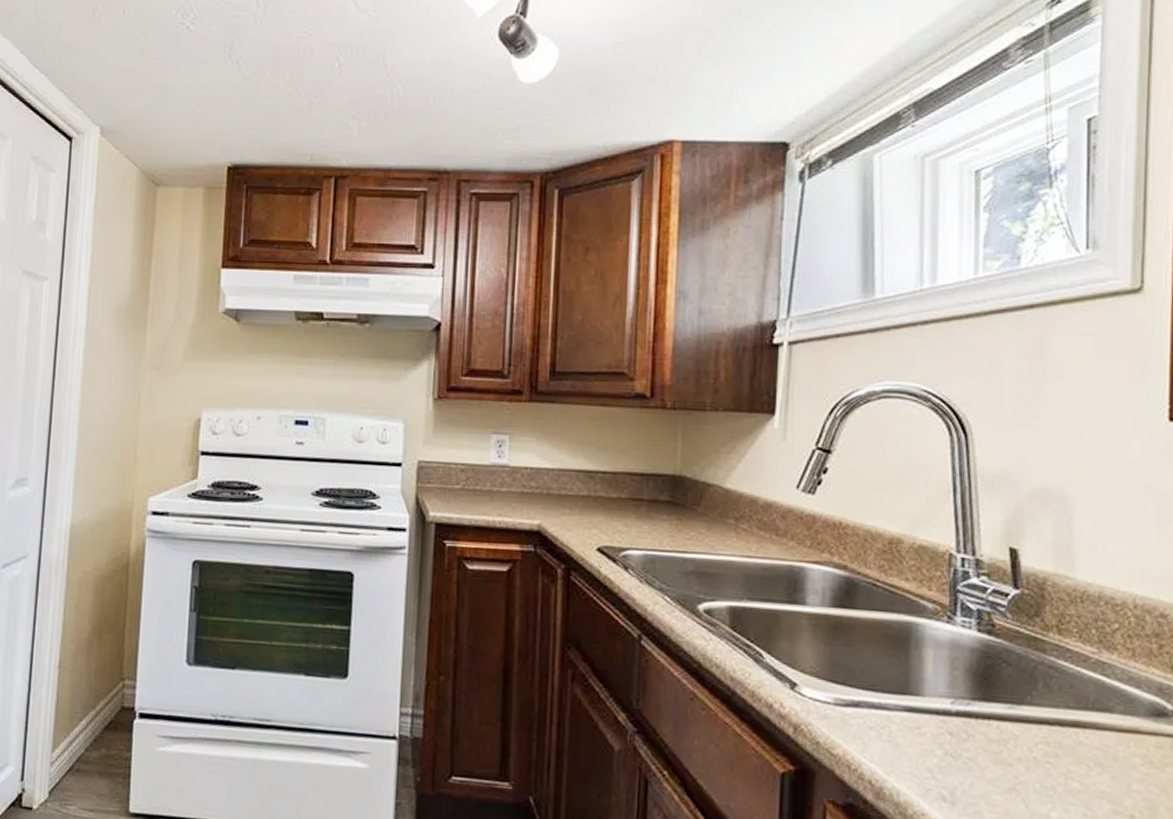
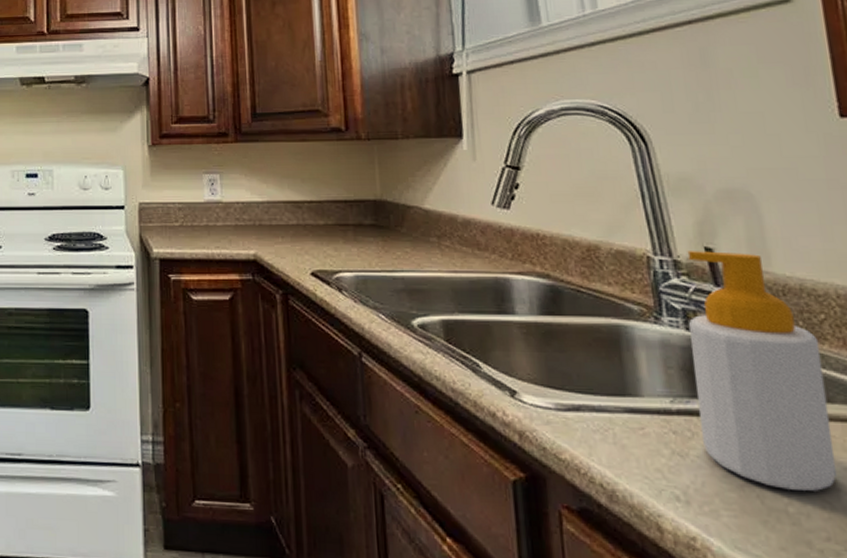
soap bottle: none [978,550,1109,798] -> present [687,251,838,491]

